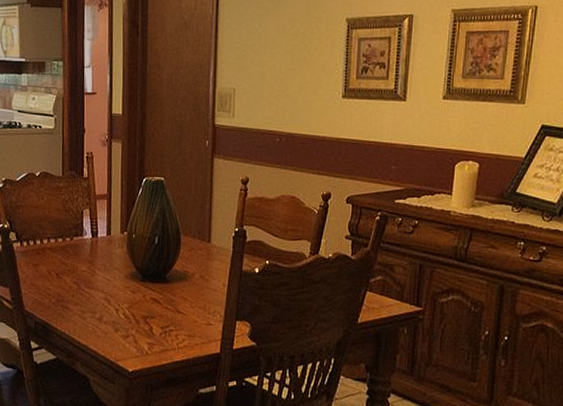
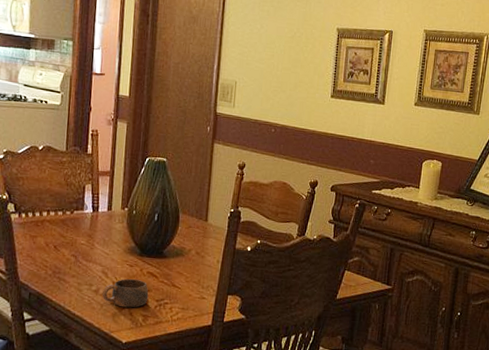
cup: none [106,305,153,336] -> present [102,278,149,308]

